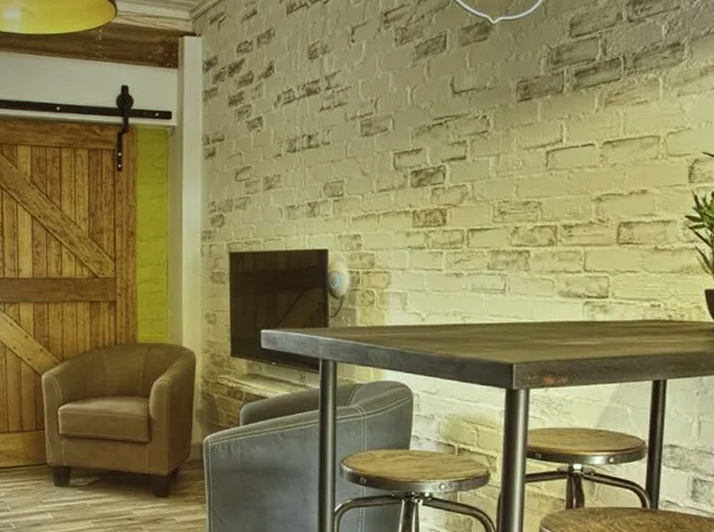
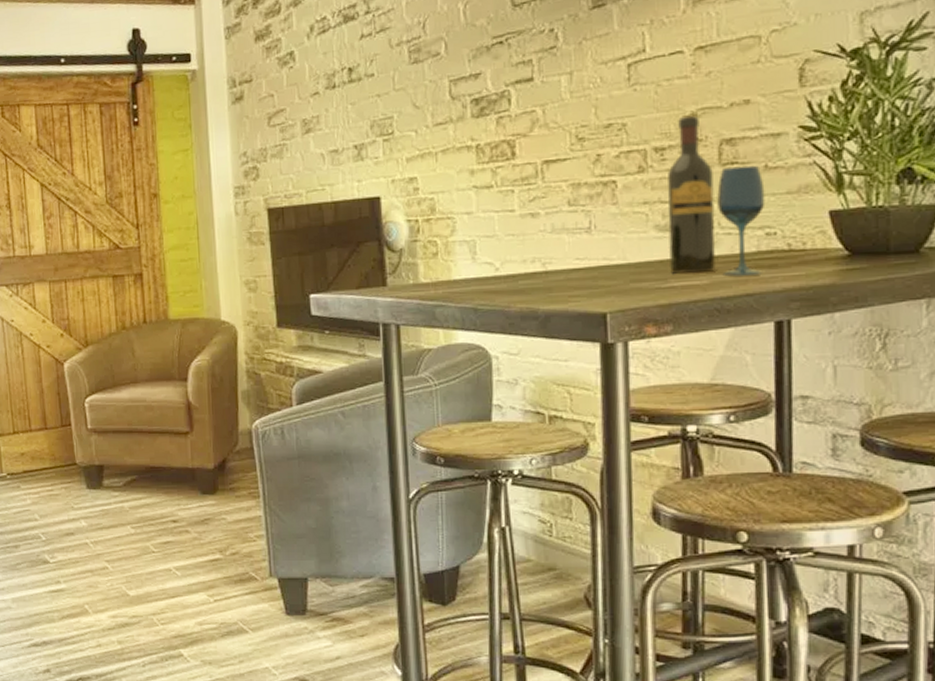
wine bottle: none [568,199,611,335] -> present [667,115,717,274]
wineglass: none [612,246,653,340] -> present [717,165,765,277]

